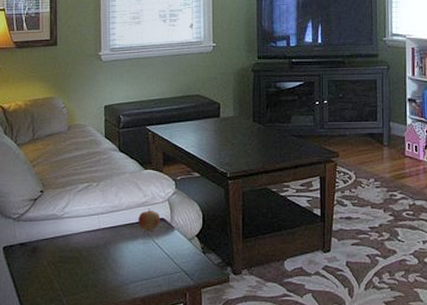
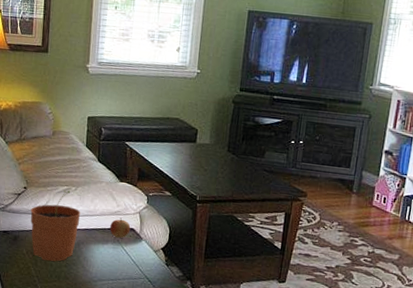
plant pot: none [49,187,105,269] -> present [30,190,81,262]

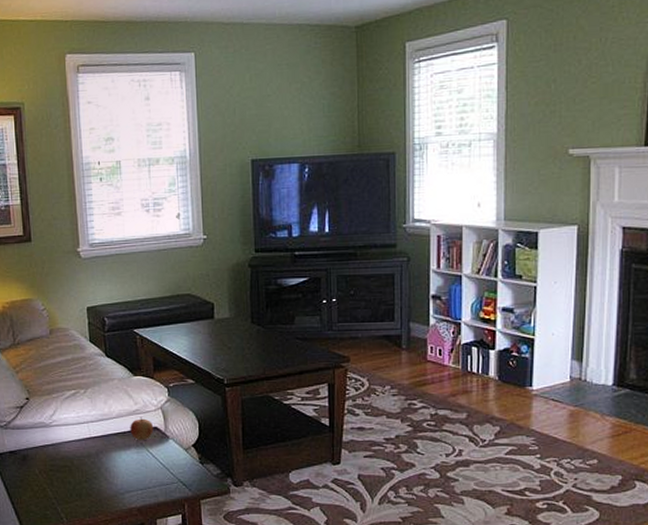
plant pot: present [30,190,81,262] -> none [37,394,95,478]

